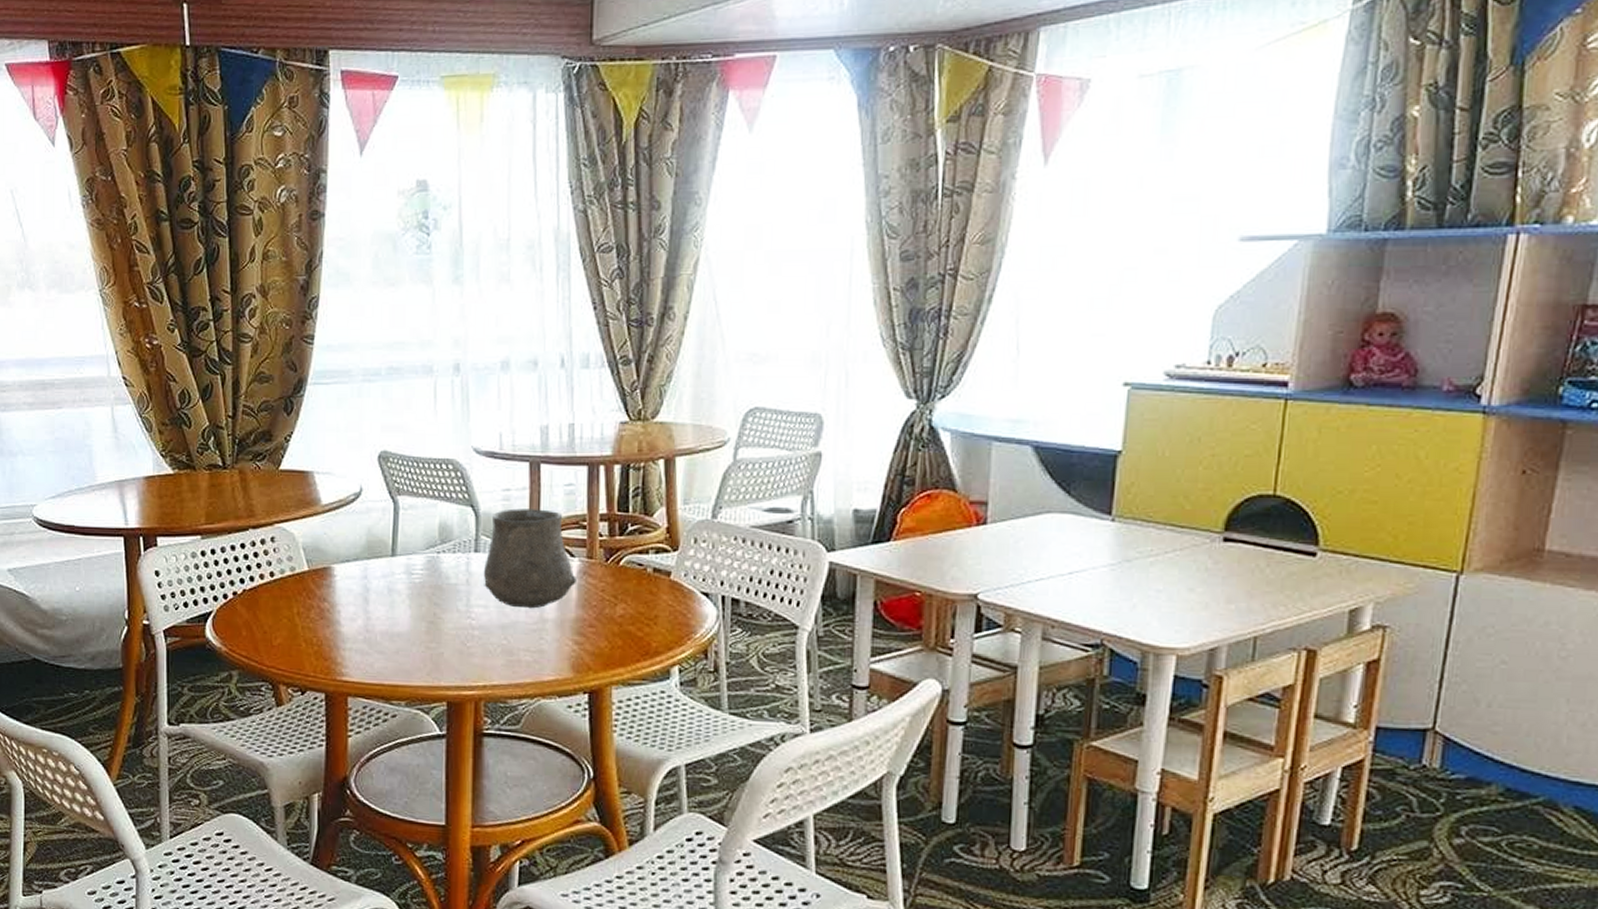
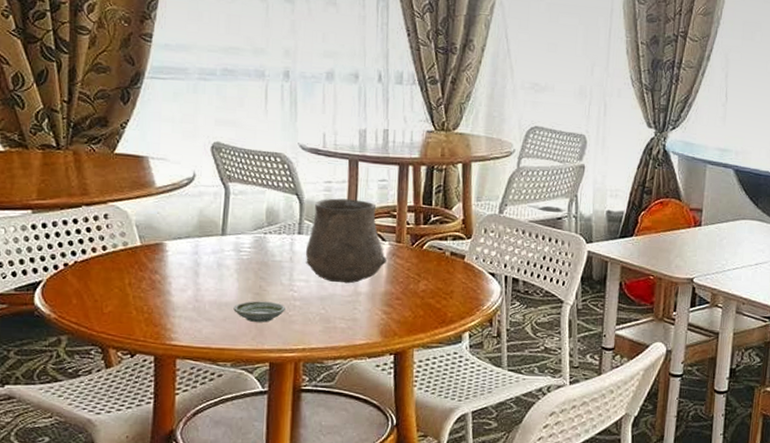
saucer: none [406,630,463,655] -> present [233,301,285,322]

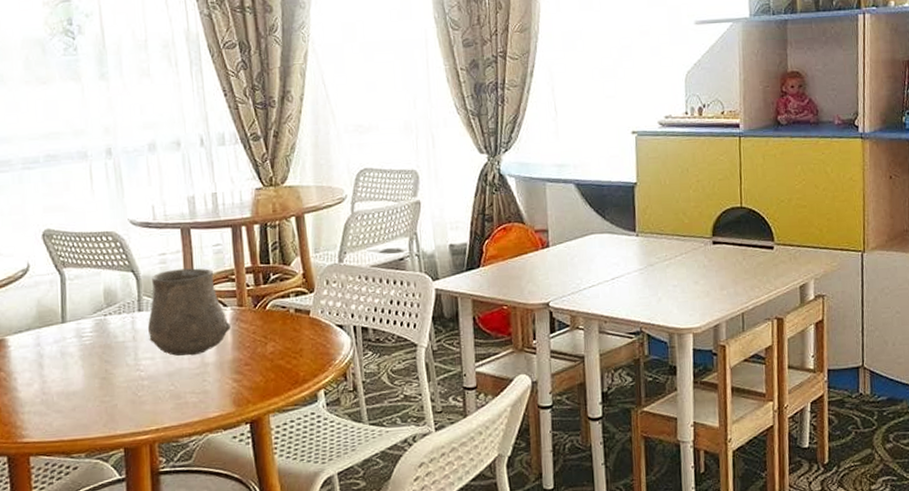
saucer: present [233,301,285,322] -> none [81,384,134,408]

